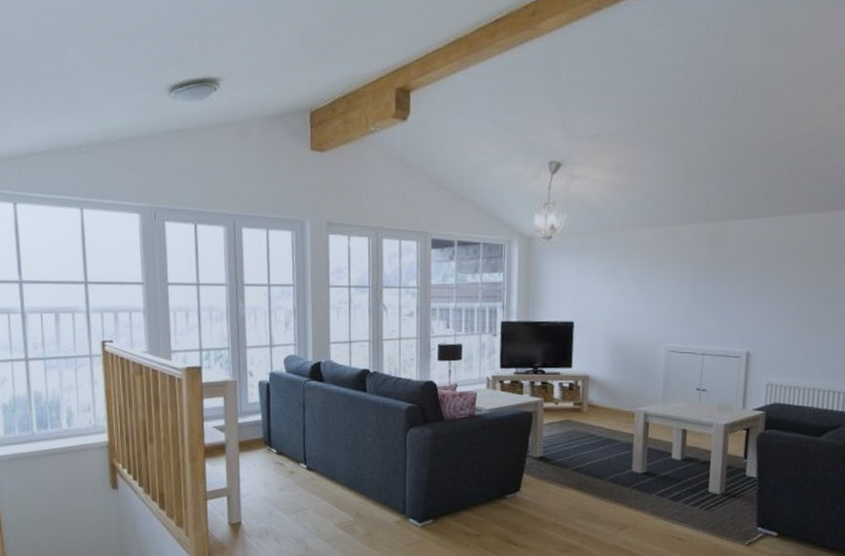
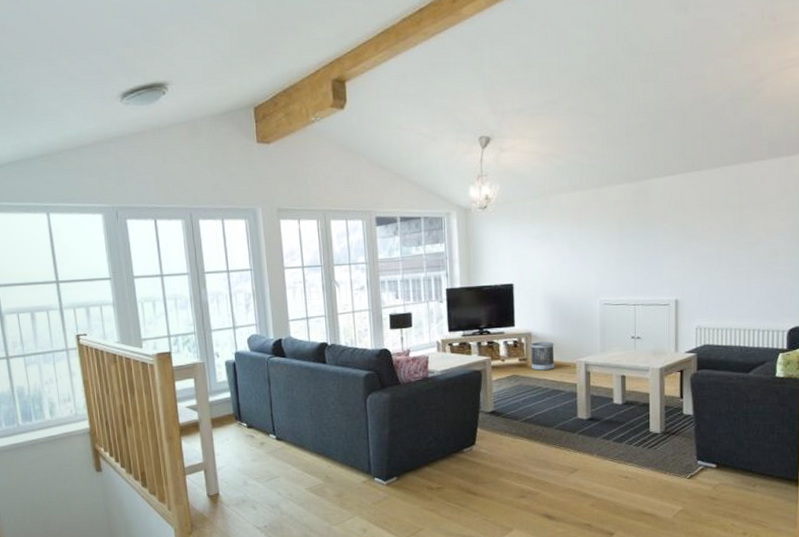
wastebasket: none [587,386,613,418] -> present [530,341,555,371]

